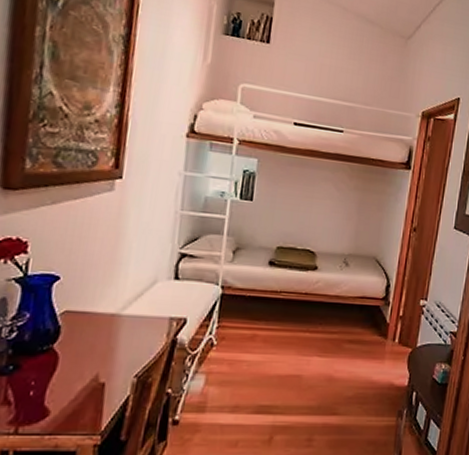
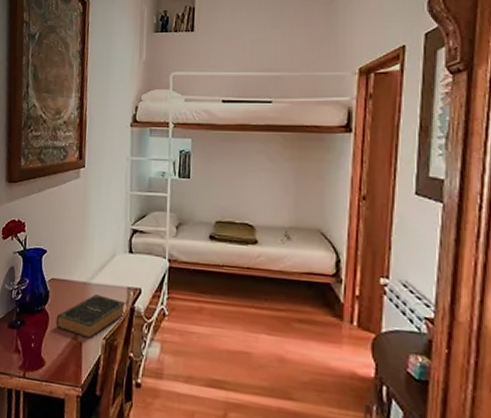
book: none [68,327,166,379] -> present [55,294,126,340]

